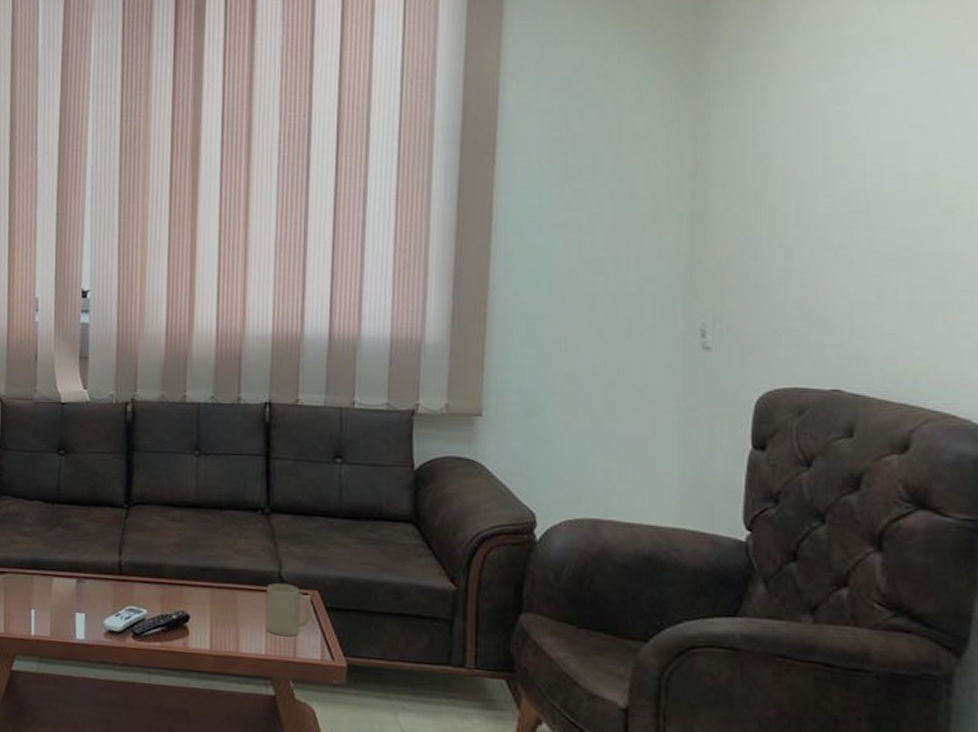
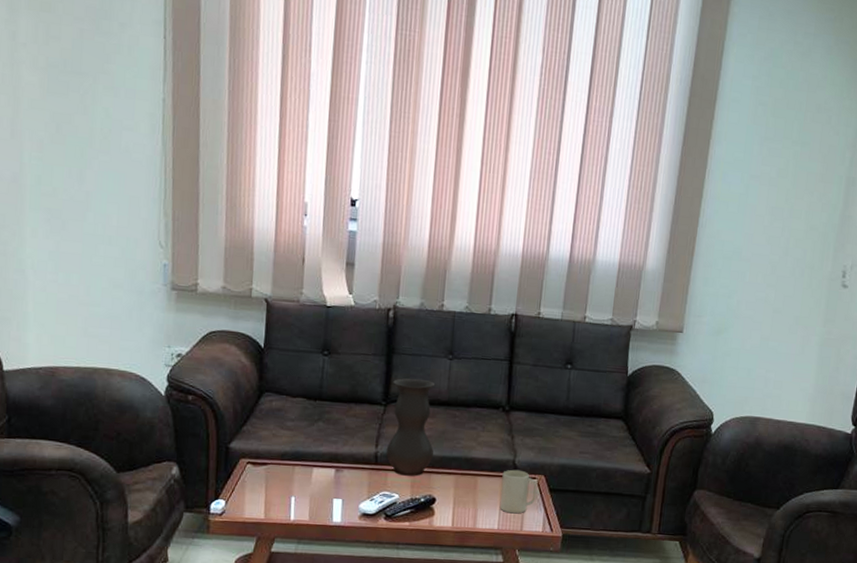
vase: none [130,477,185,589] -> present [385,378,436,477]

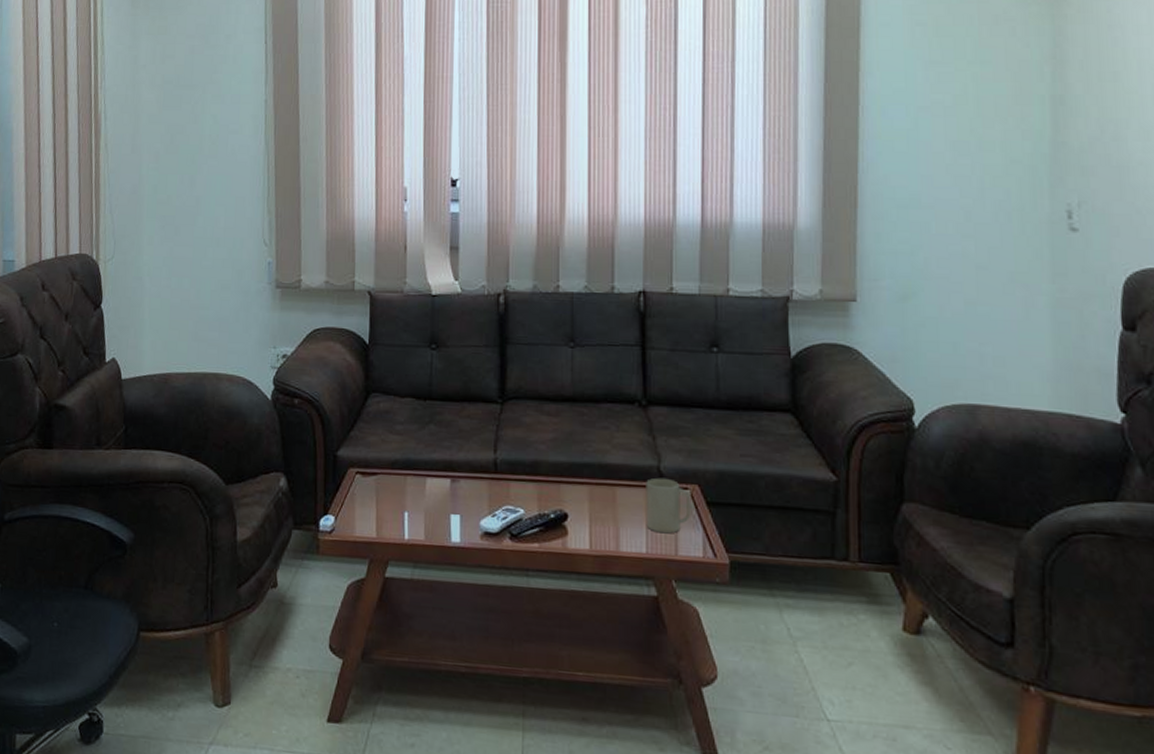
vase: present [385,378,436,477] -> none [506,371,562,487]

